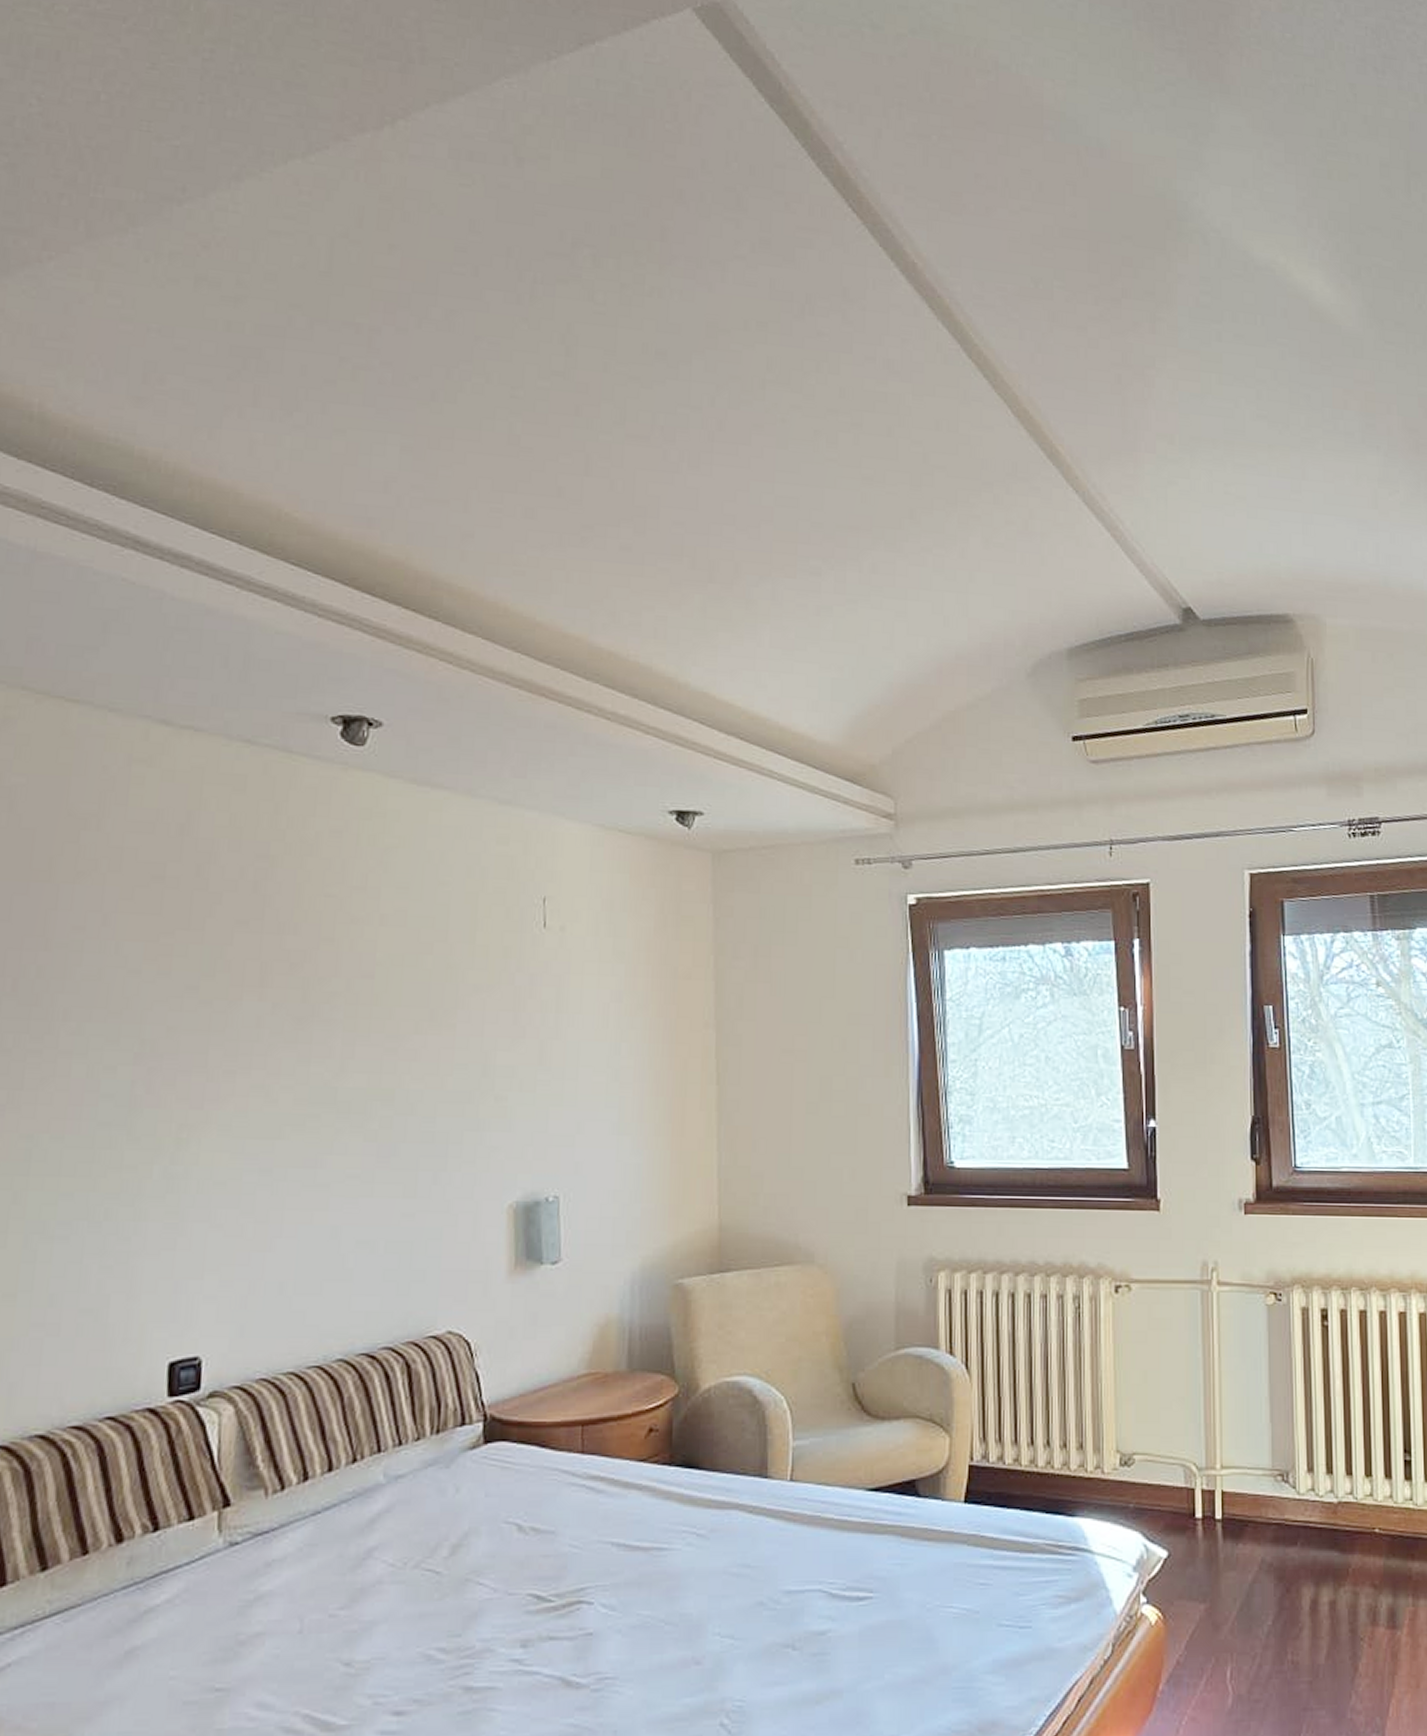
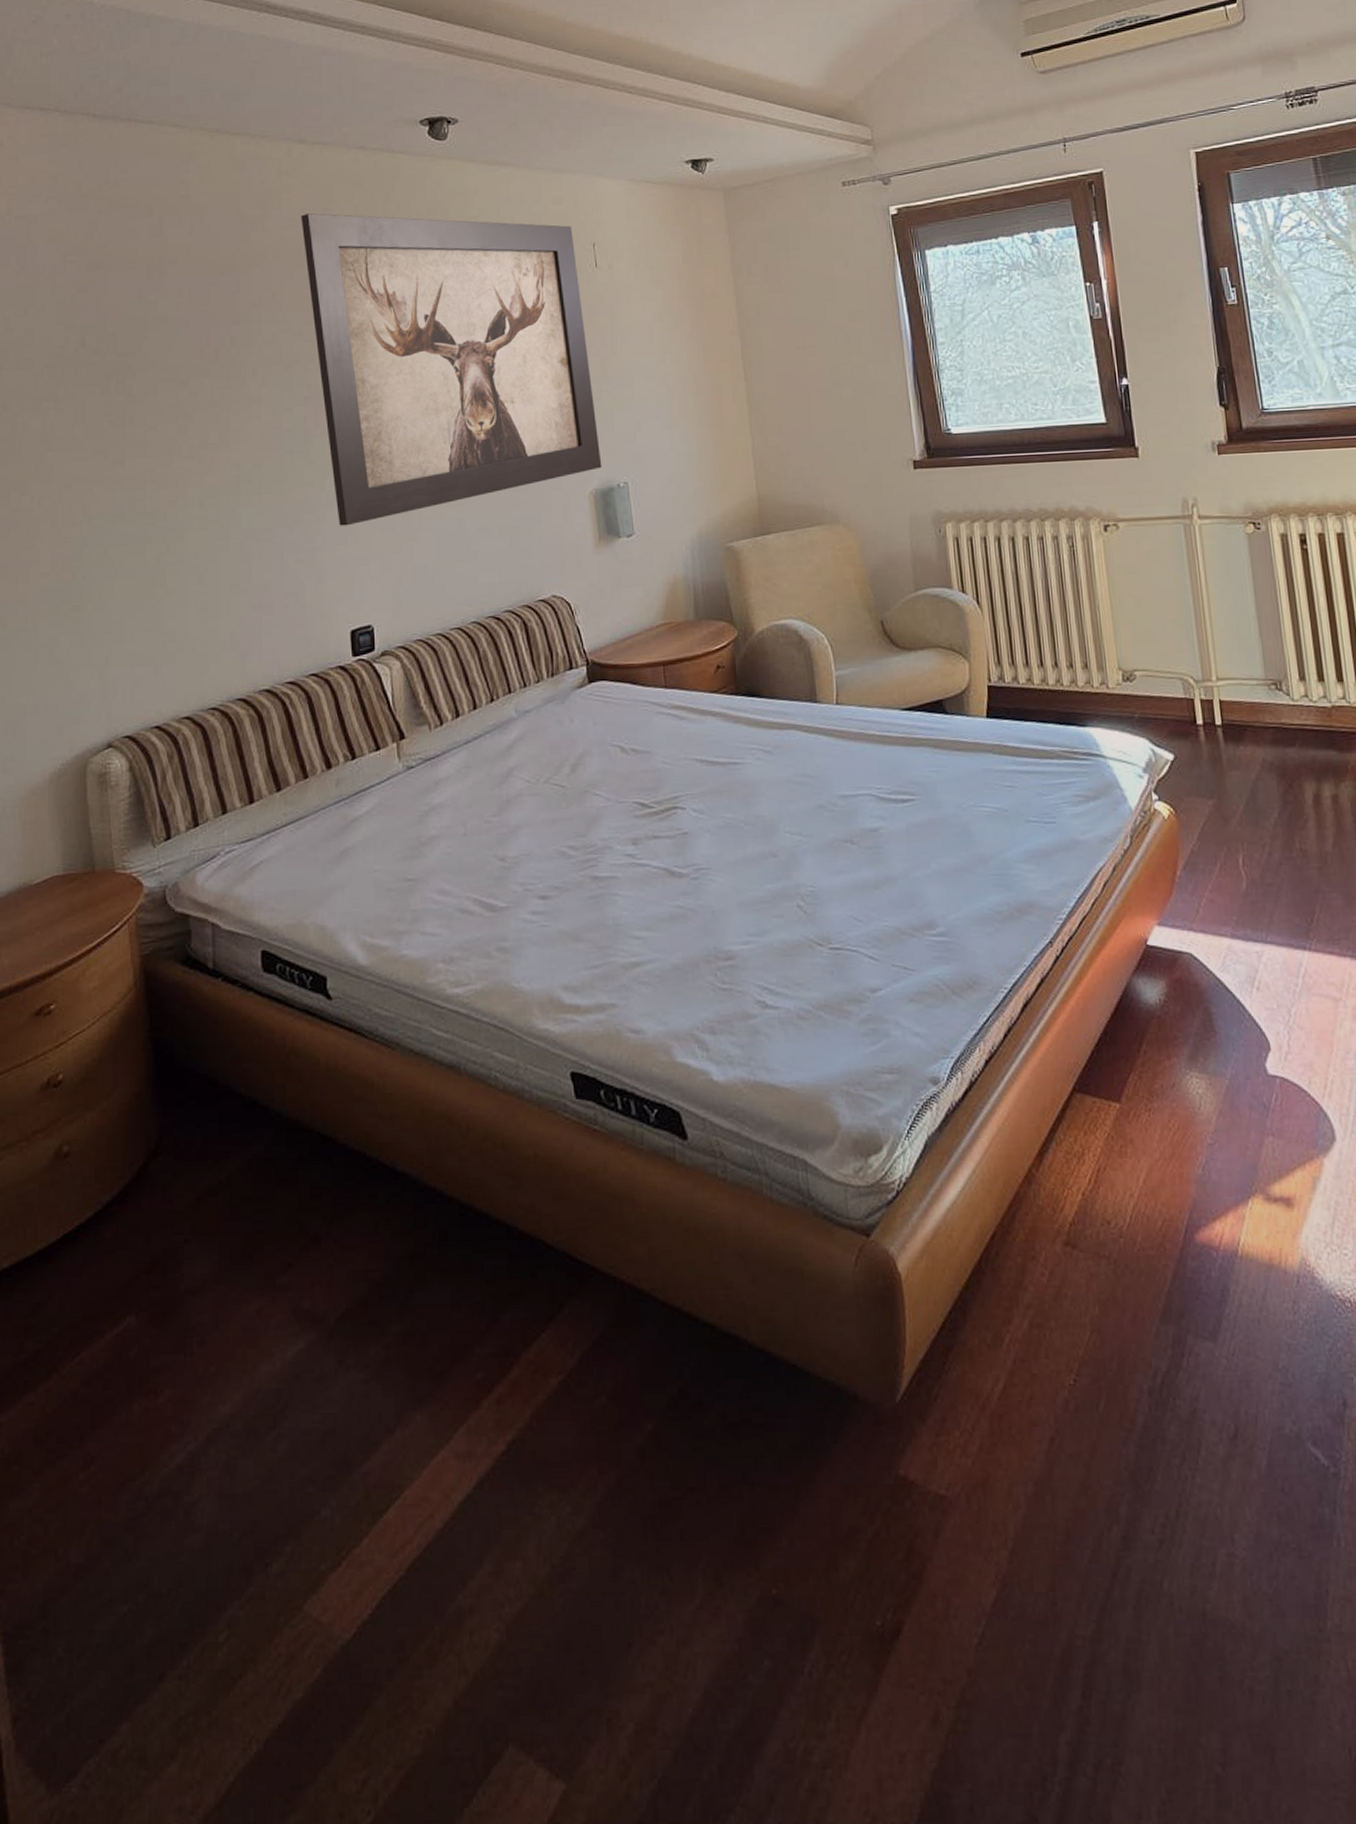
wall art: none [153,817,529,1226] -> present [301,213,602,526]

